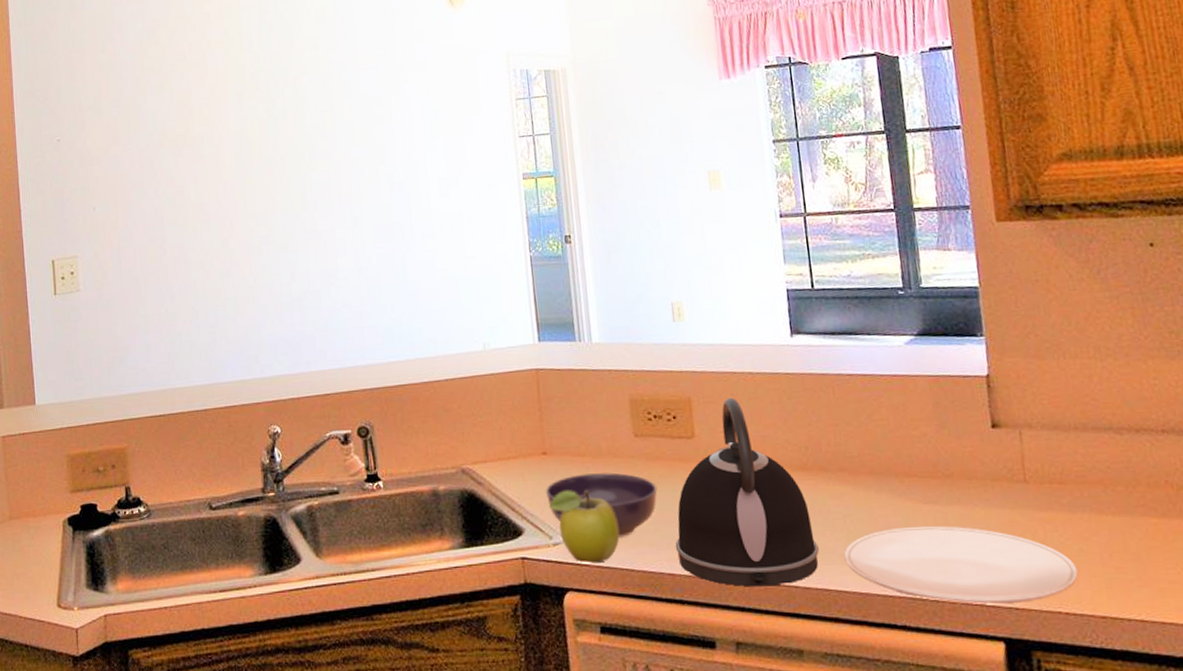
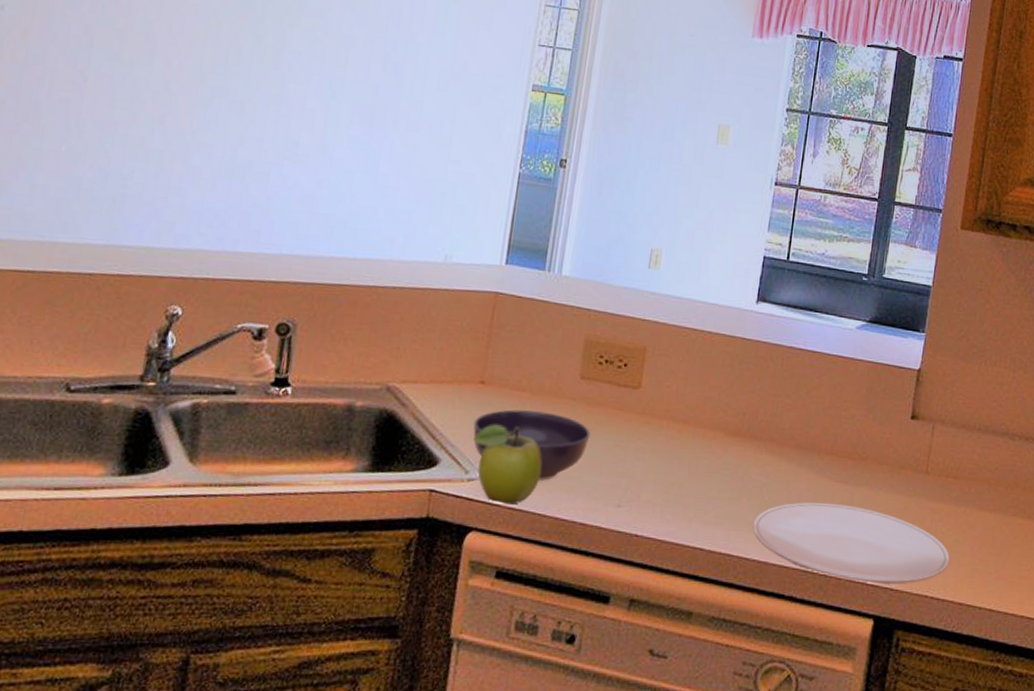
kettle: present [675,397,819,587] -> none [593,353,732,546]

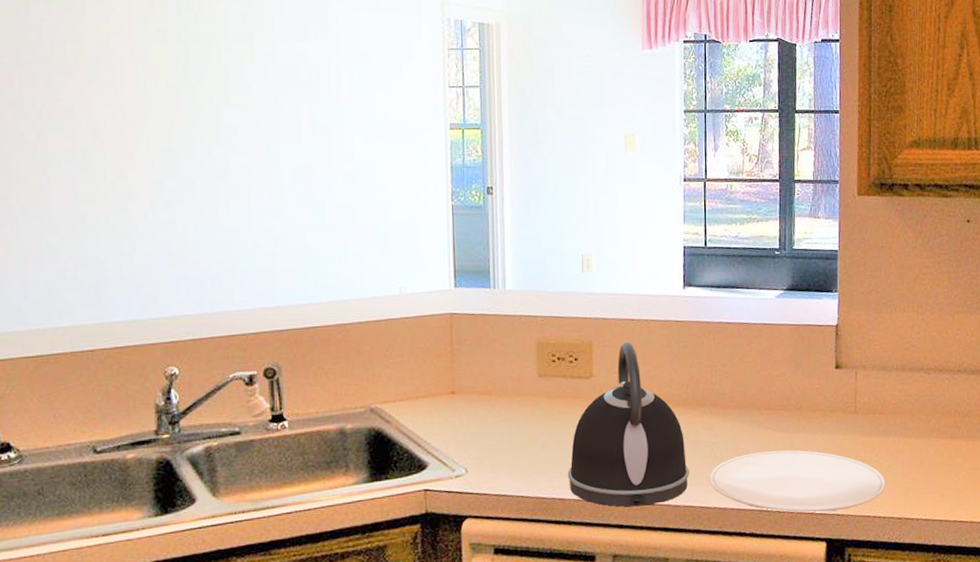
bowl: present [473,409,591,481] -> none [451,409,556,468]
fruit: present [473,424,542,505] -> none [454,426,518,492]
kettle: none [593,353,732,546] -> present [567,342,689,507]

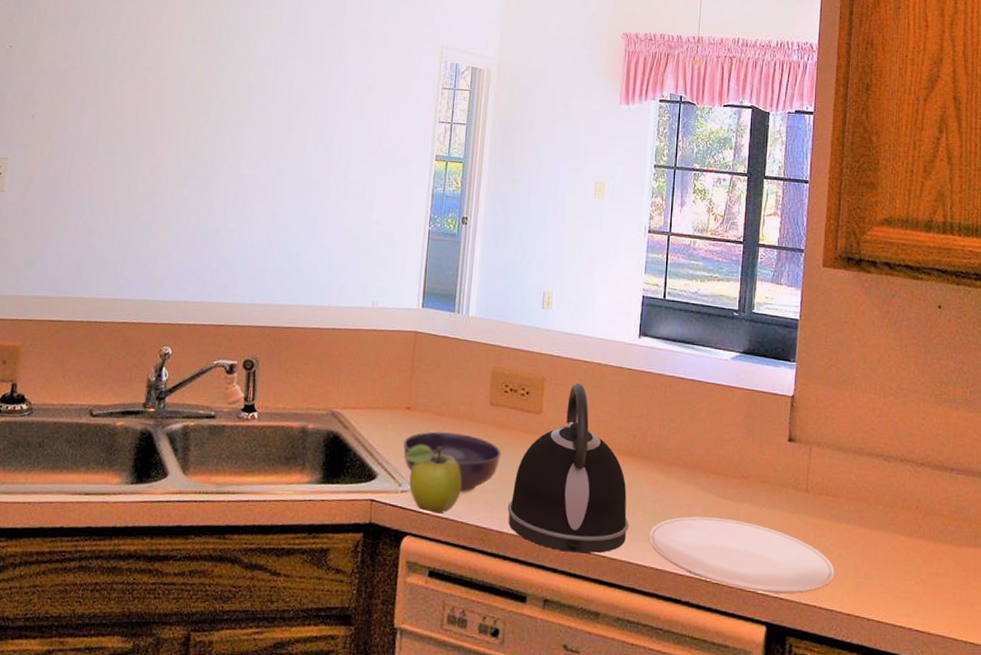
bowl: none [451,409,556,468] -> present [403,431,502,493]
fruit: none [454,426,518,492] -> present [404,444,462,514]

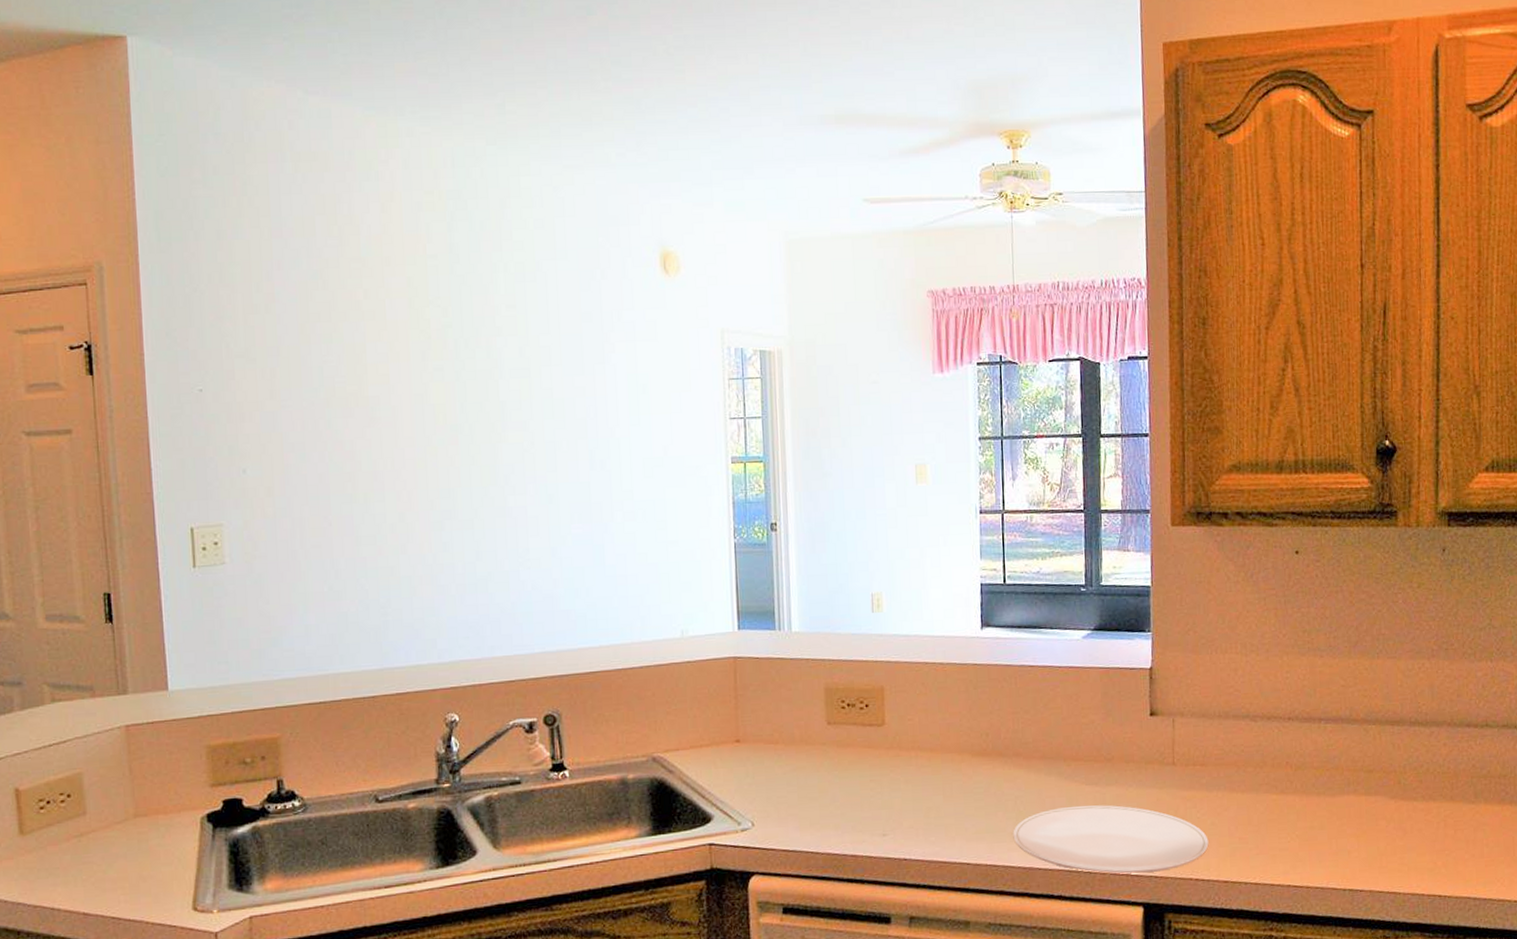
bowl: present [403,431,502,493] -> none [736,759,846,822]
fruit: present [404,444,462,514] -> none [739,777,807,848]
kettle: present [507,382,629,553] -> none [859,687,991,865]

